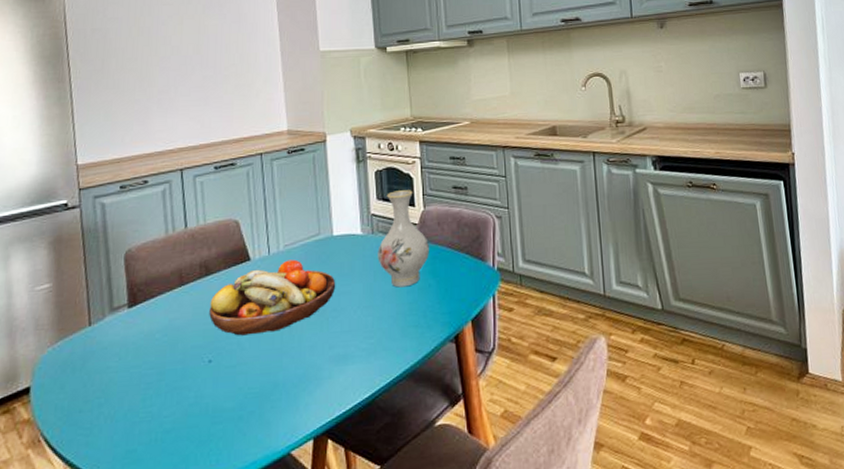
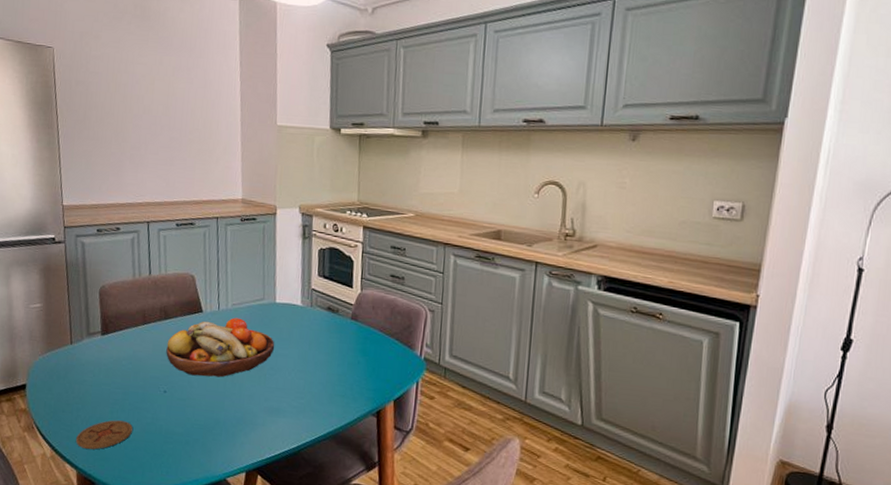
coaster: none [98,407,171,454] -> present [76,420,133,450]
vase: present [377,190,429,288] -> none [314,270,362,360]

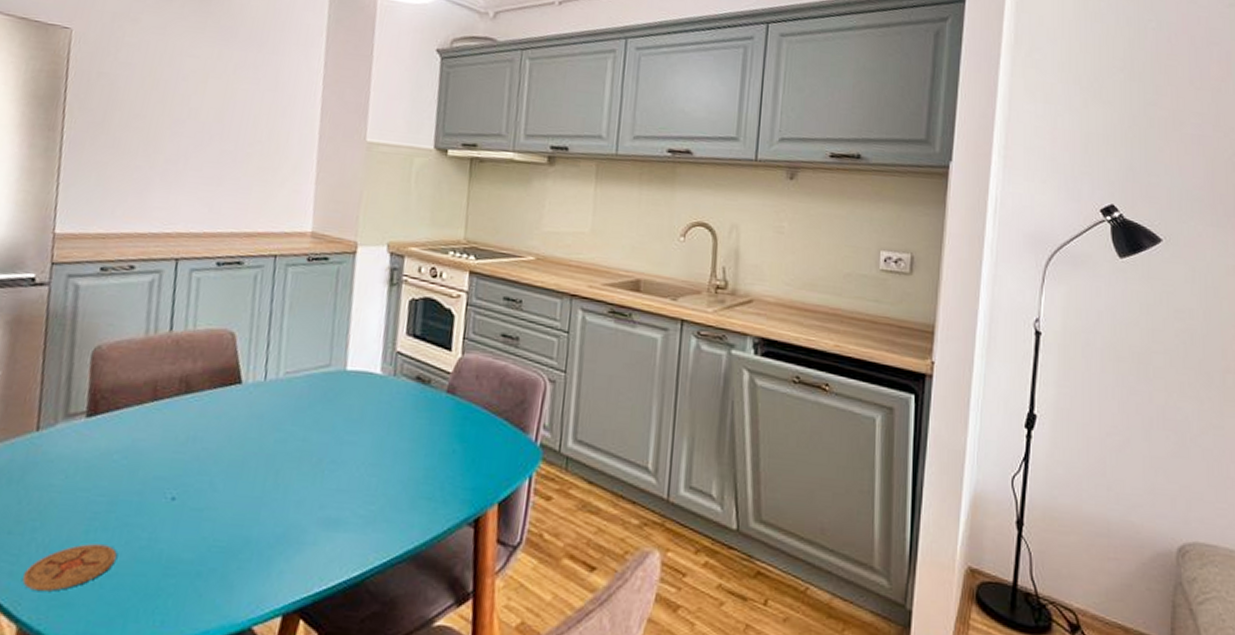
fruit bowl: present [166,317,275,377] -> none [181,390,341,476]

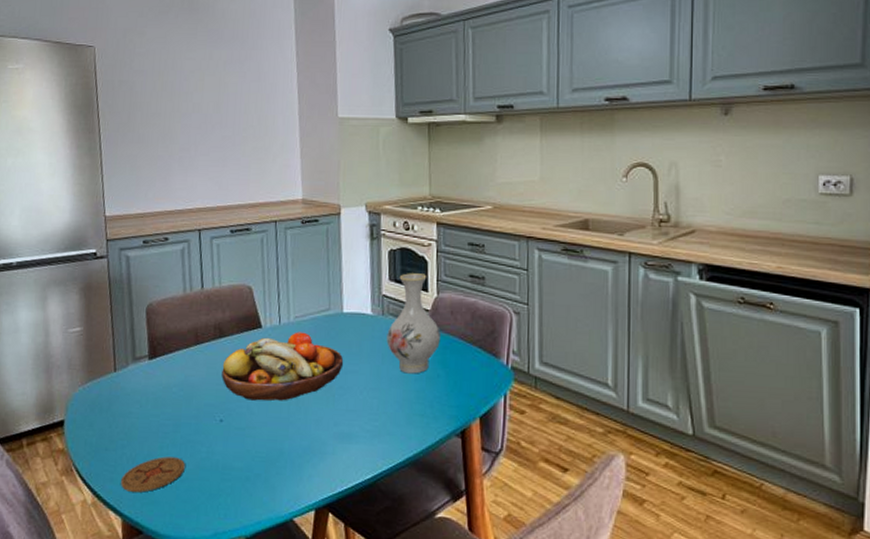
fruit bowl: none [181,390,341,476] -> present [222,332,344,401]
vase: none [395,327,462,448] -> present [386,273,440,374]

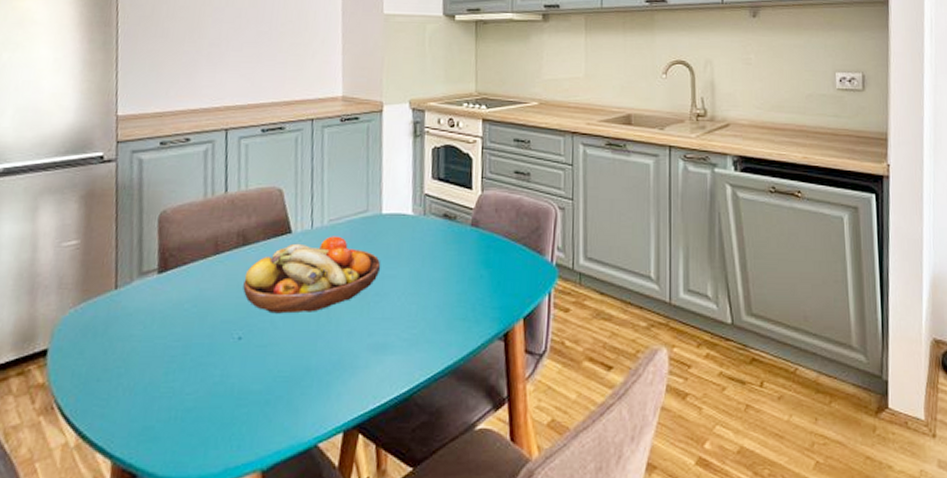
coaster: present [121,456,185,493] -> none [113,384,194,428]
vase: present [386,273,440,374] -> none [427,171,484,276]

